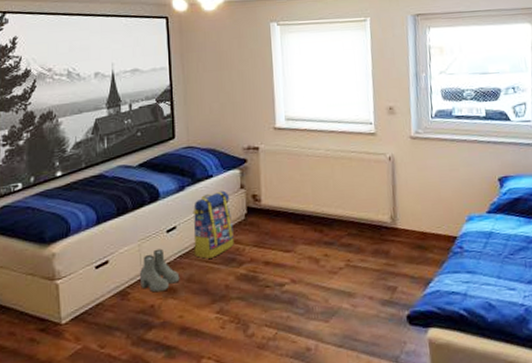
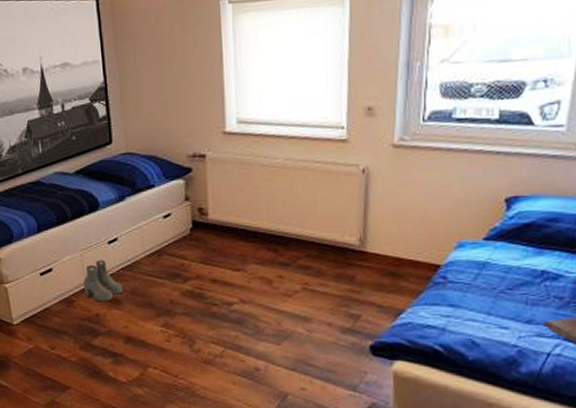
backpack: present [192,190,234,259] -> none [134,202,179,272]

